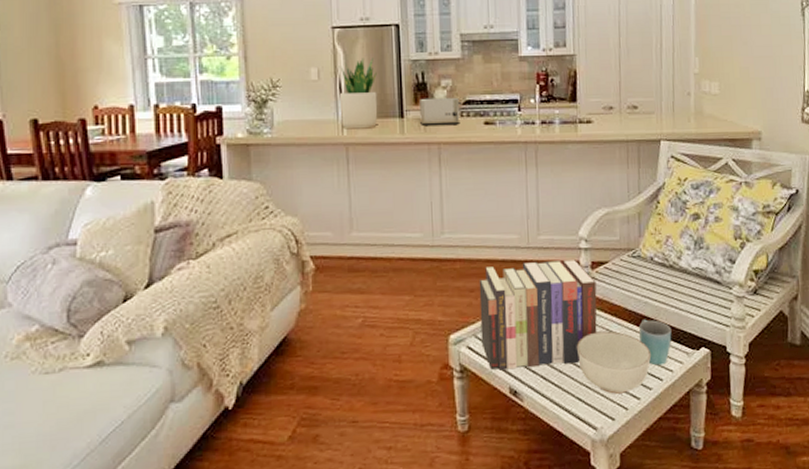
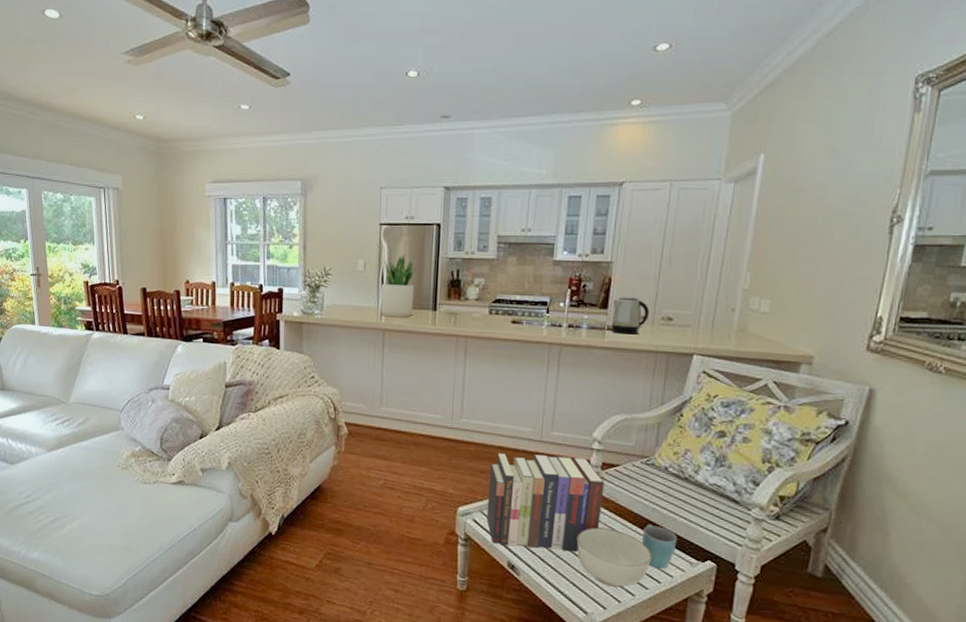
toaster: present [419,97,463,127] -> none [450,294,493,322]
kettle: none [581,88,616,126] -> present [611,297,650,335]

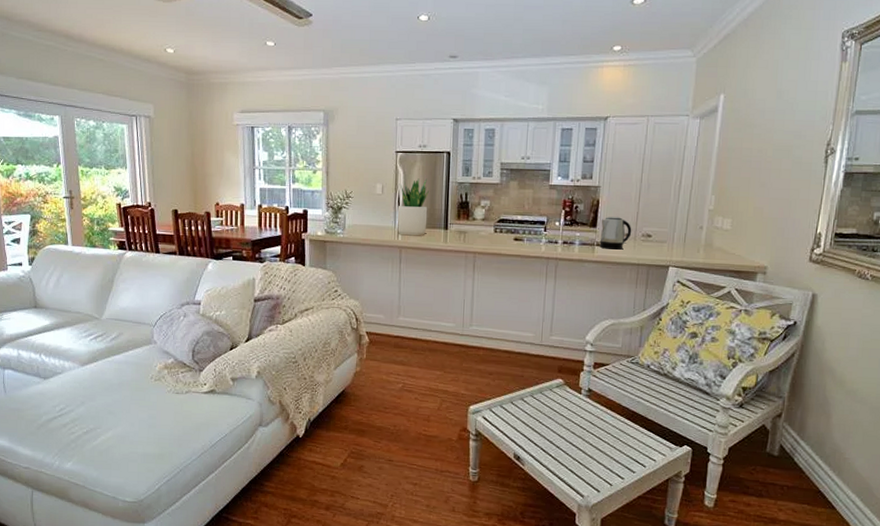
books: present [486,453,605,552] -> none [494,356,596,443]
bowl: present [576,527,653,587] -> none [573,419,638,472]
mug: present [641,524,677,569] -> none [628,415,659,455]

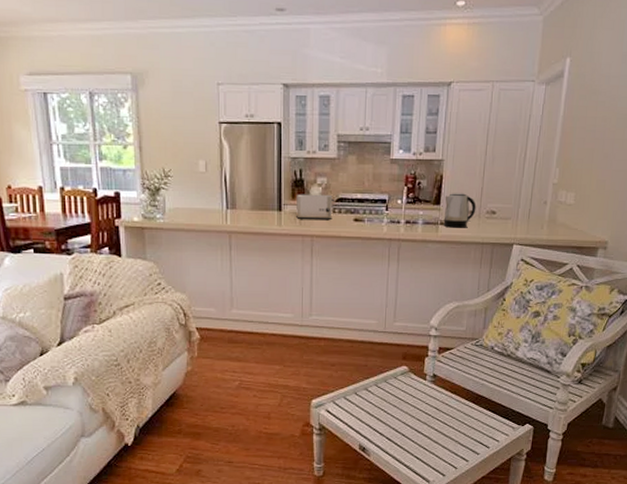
planter: present [397,178,429,236] -> none [224,153,259,219]
toaster: none [460,214,497,239] -> present [295,194,335,221]

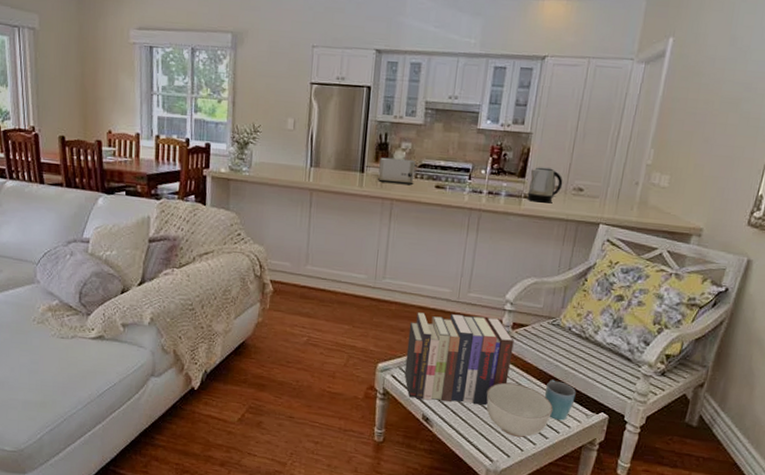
books: none [338,343,441,431] -> present [404,312,514,405]
bowl: none [418,405,482,456] -> present [486,382,554,437]
mug: none [473,398,502,436] -> present [544,379,576,421]

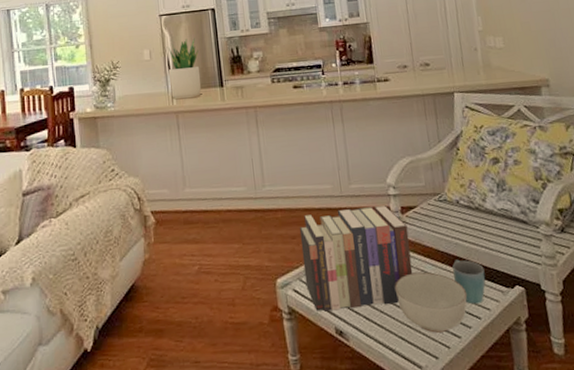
planter: none [309,114,345,179] -> present [168,38,201,100]
toaster: present [377,157,418,186] -> none [236,66,273,94]
kettle: present [527,167,563,203] -> none [376,50,410,84]

